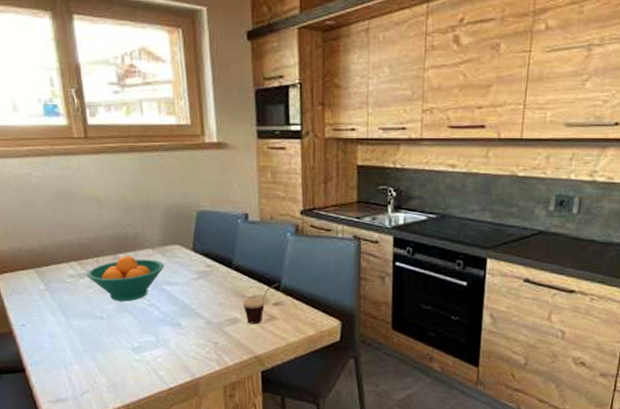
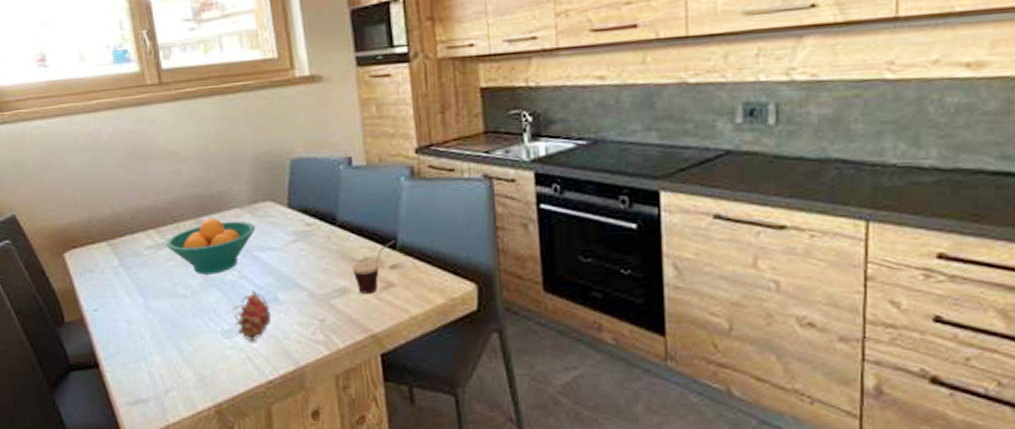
fruit: none [142,314,174,357] -> present [233,288,272,342]

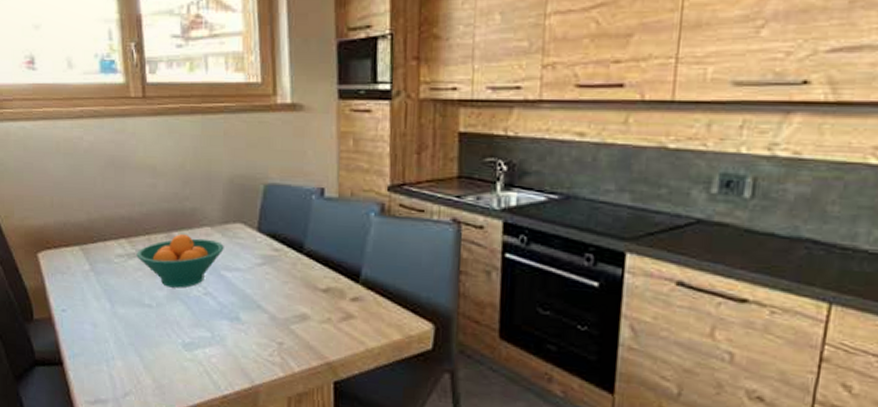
fruit: present [233,288,272,342] -> none [195,305,232,357]
cup: present [352,240,396,294] -> none [314,273,360,323]

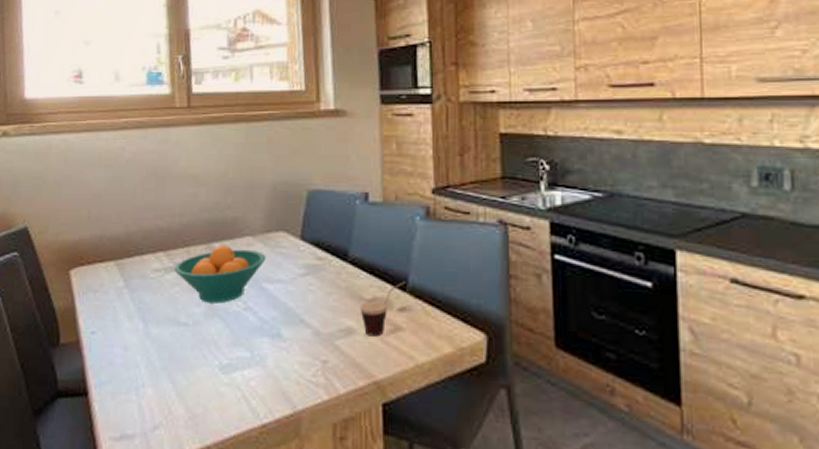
cup: none [314,273,360,323] -> present [360,281,406,337]

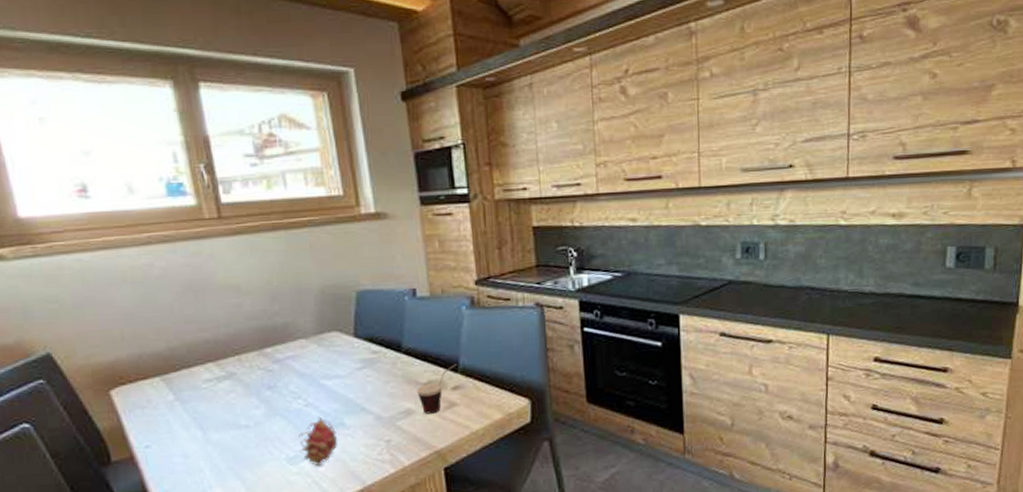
fruit bowl: present [174,245,266,304] -> none [227,349,321,405]
fruit: none [233,321,273,380] -> present [298,415,338,467]

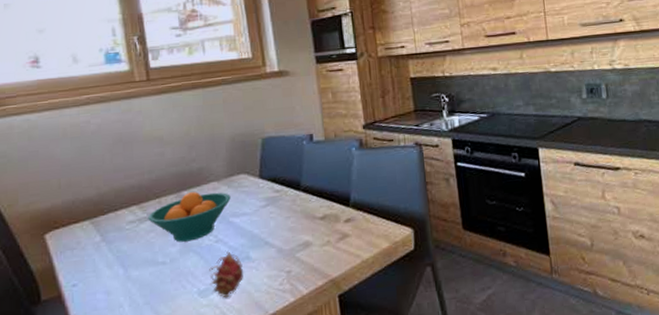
fruit bowl: none [227,349,321,405] -> present [148,192,231,242]
cup: present [416,363,458,414] -> none [313,198,349,246]

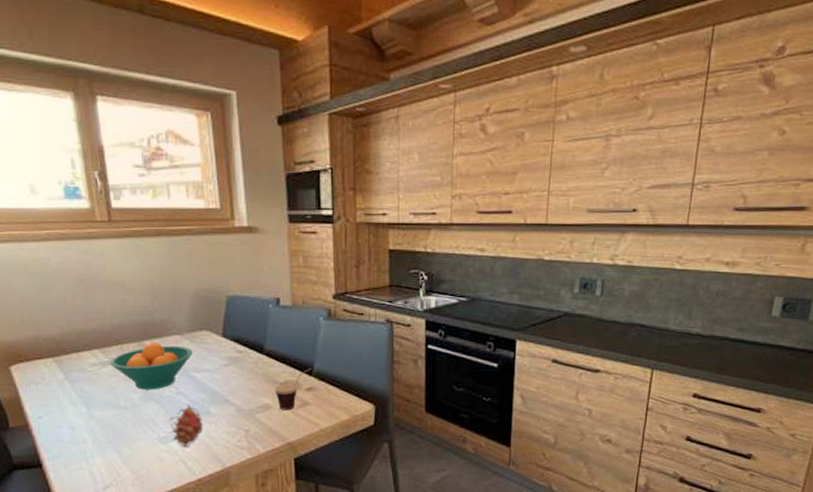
cup: none [313,198,349,246] -> present [275,368,312,410]

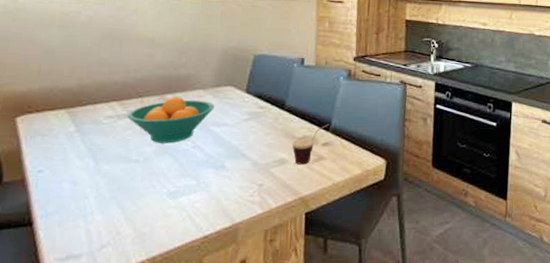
fruit: present [169,403,204,447] -> none [180,157,217,202]

